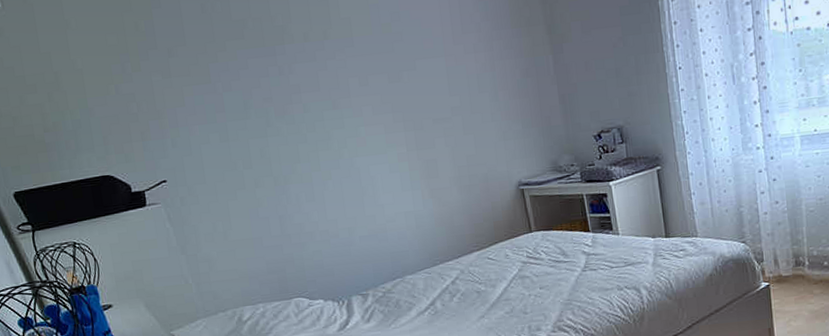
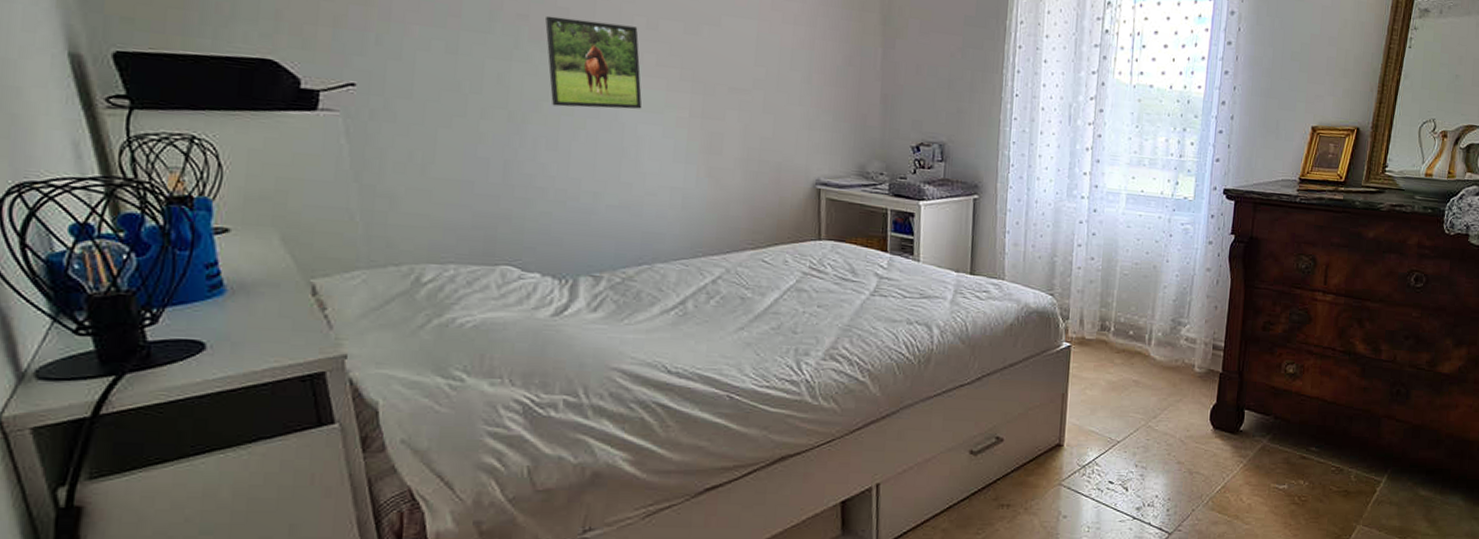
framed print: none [284,86,370,166] -> present [545,15,642,109]

